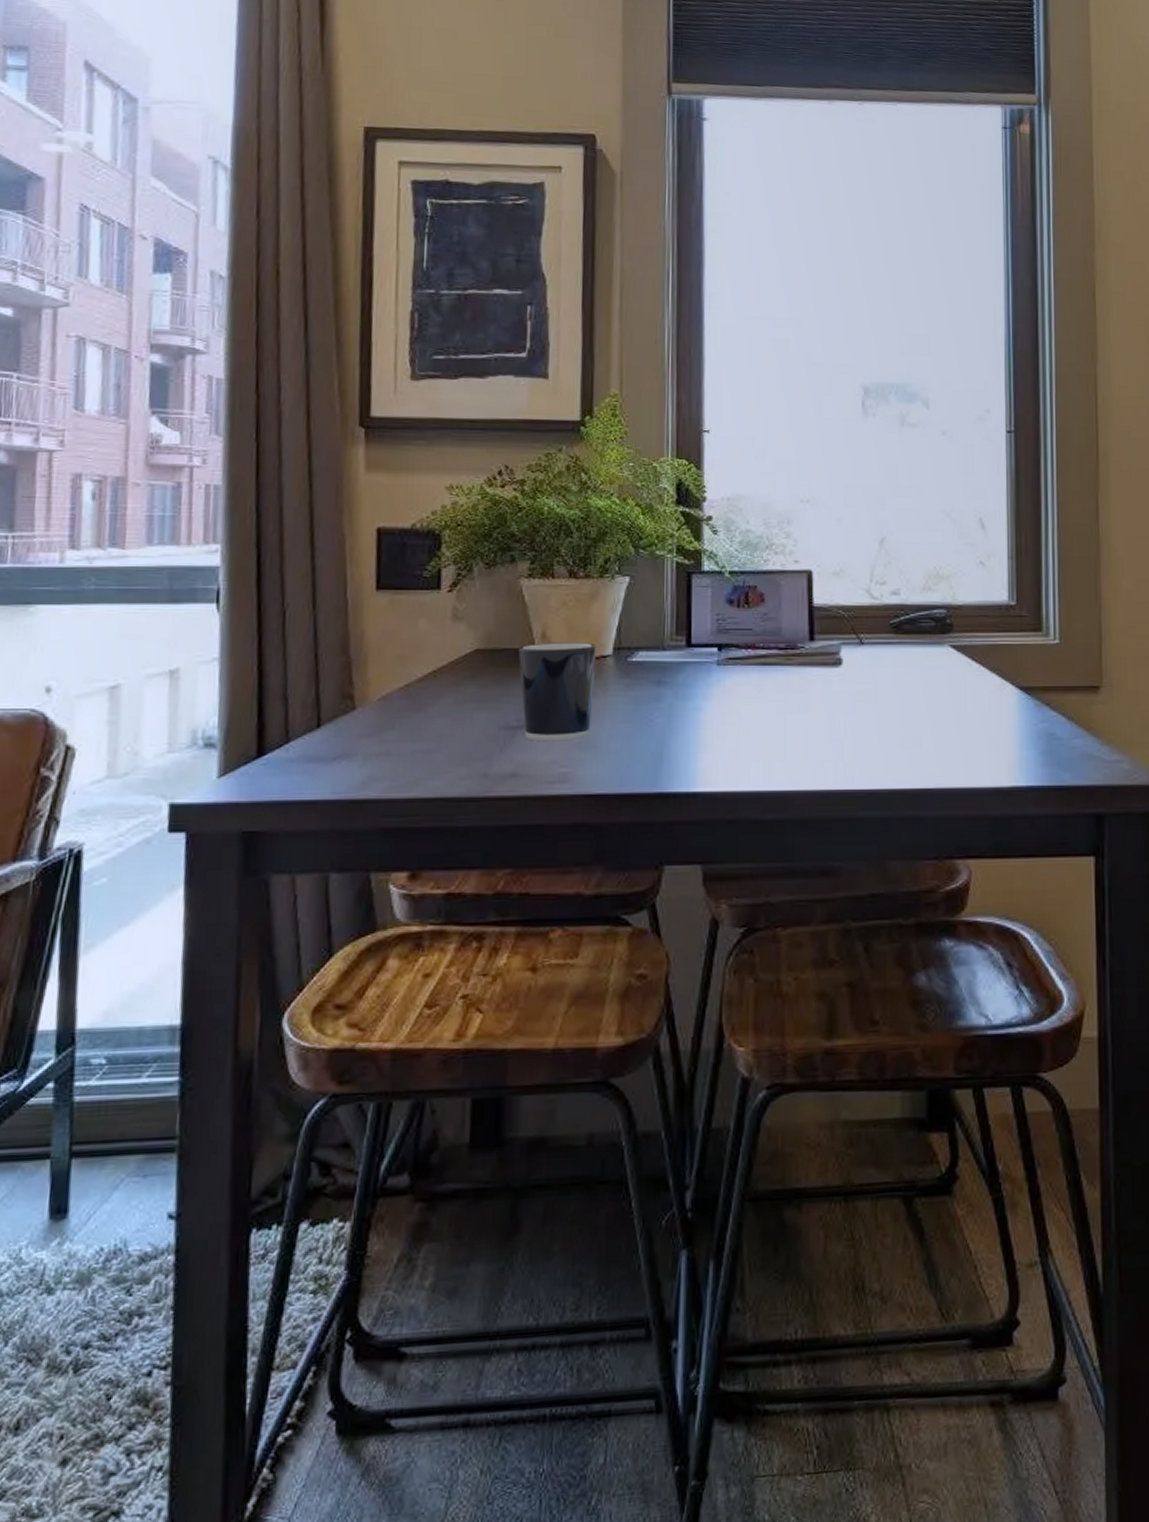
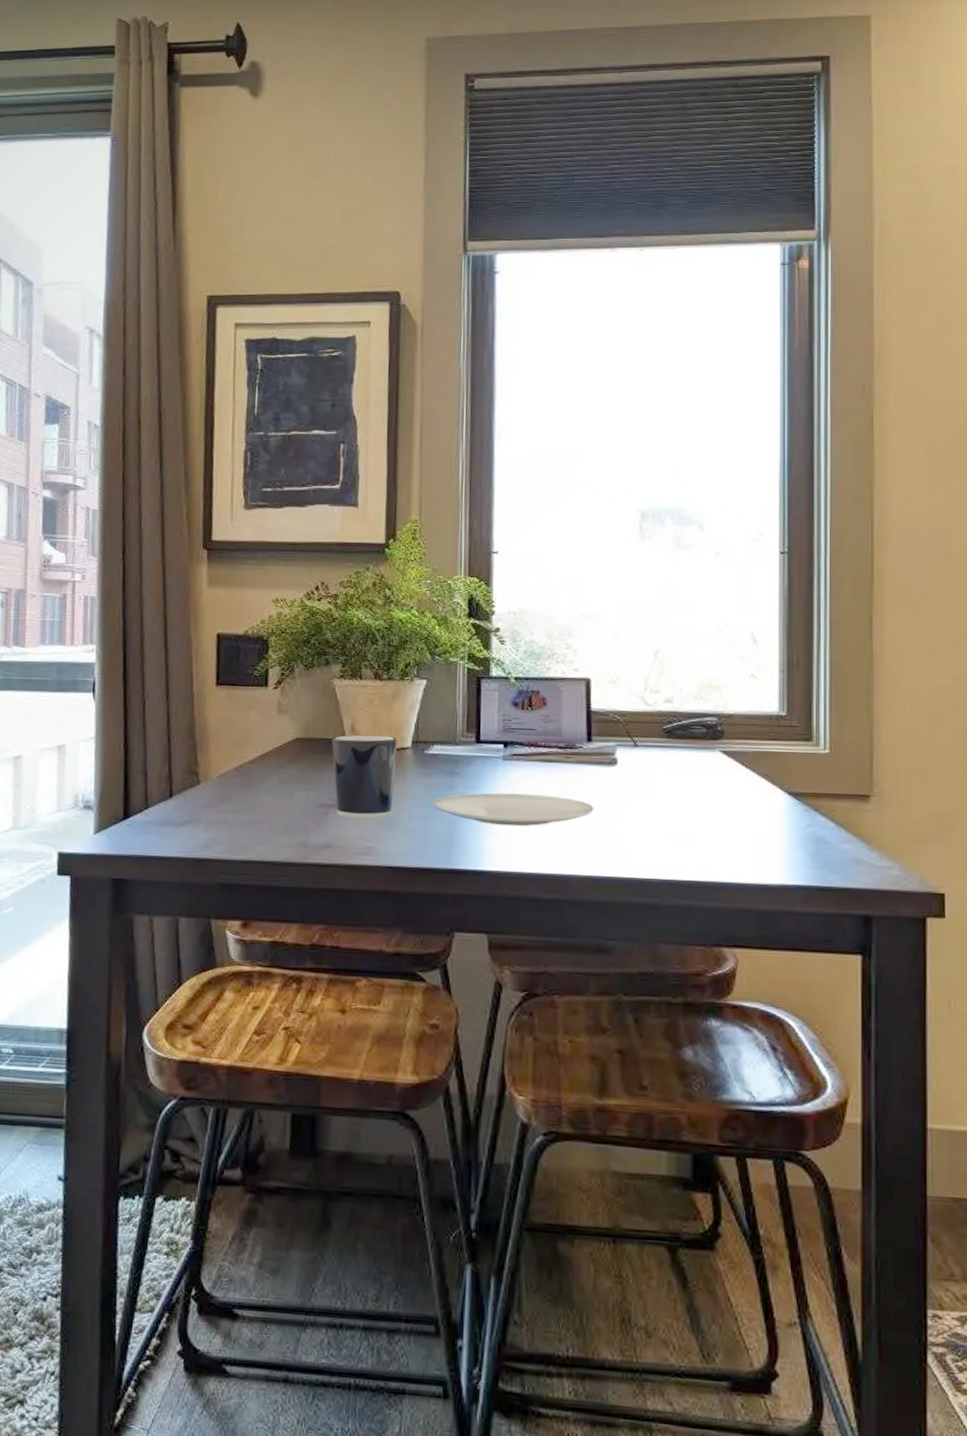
plate: none [638,702,818,740] -> present [433,792,594,827]

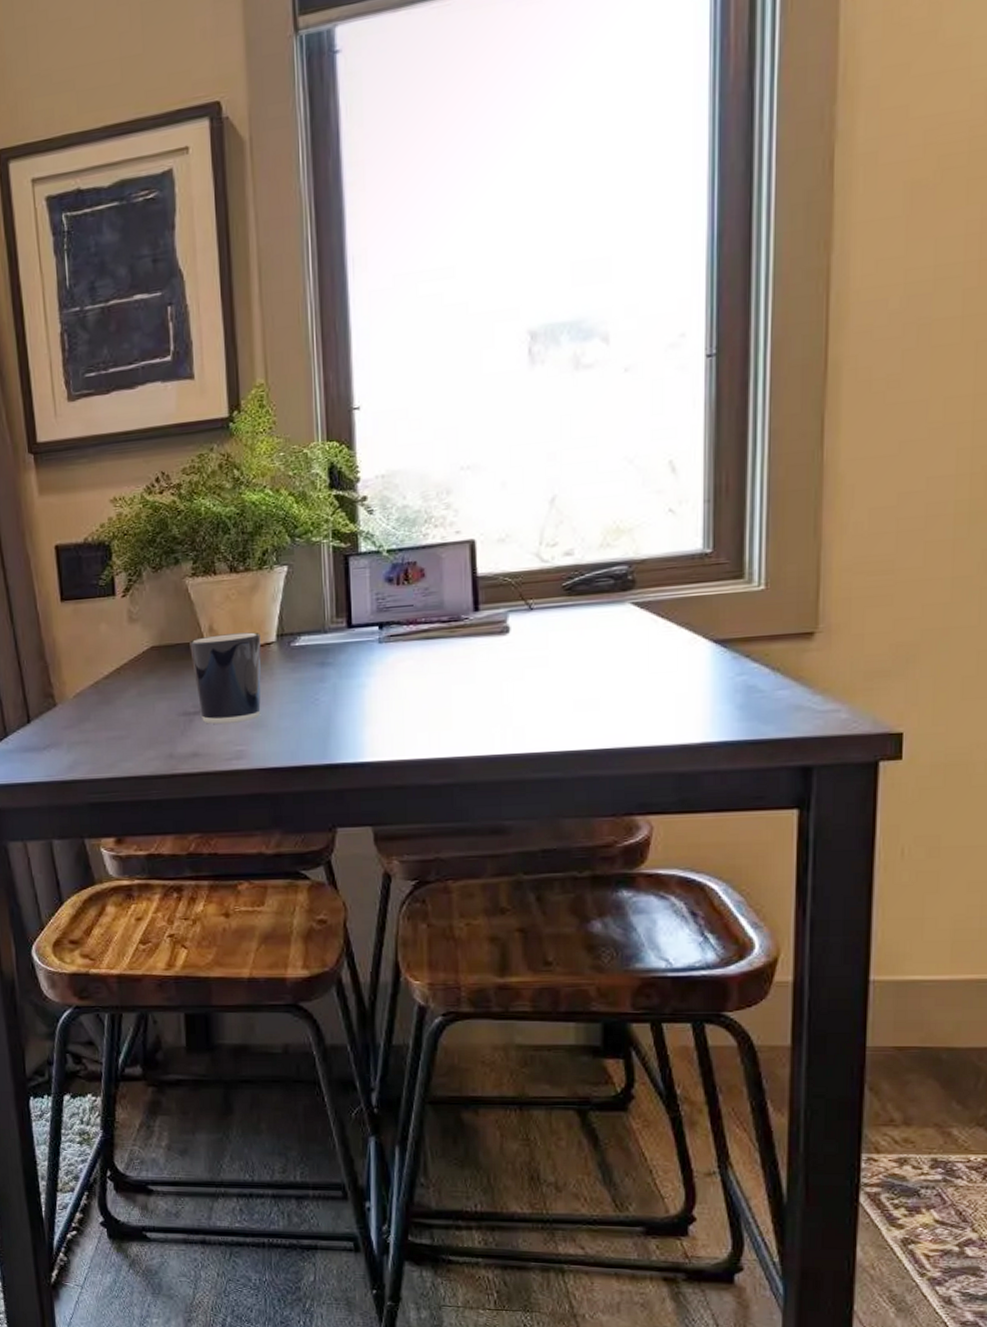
plate: present [433,792,594,827] -> none [304,675,484,714]

